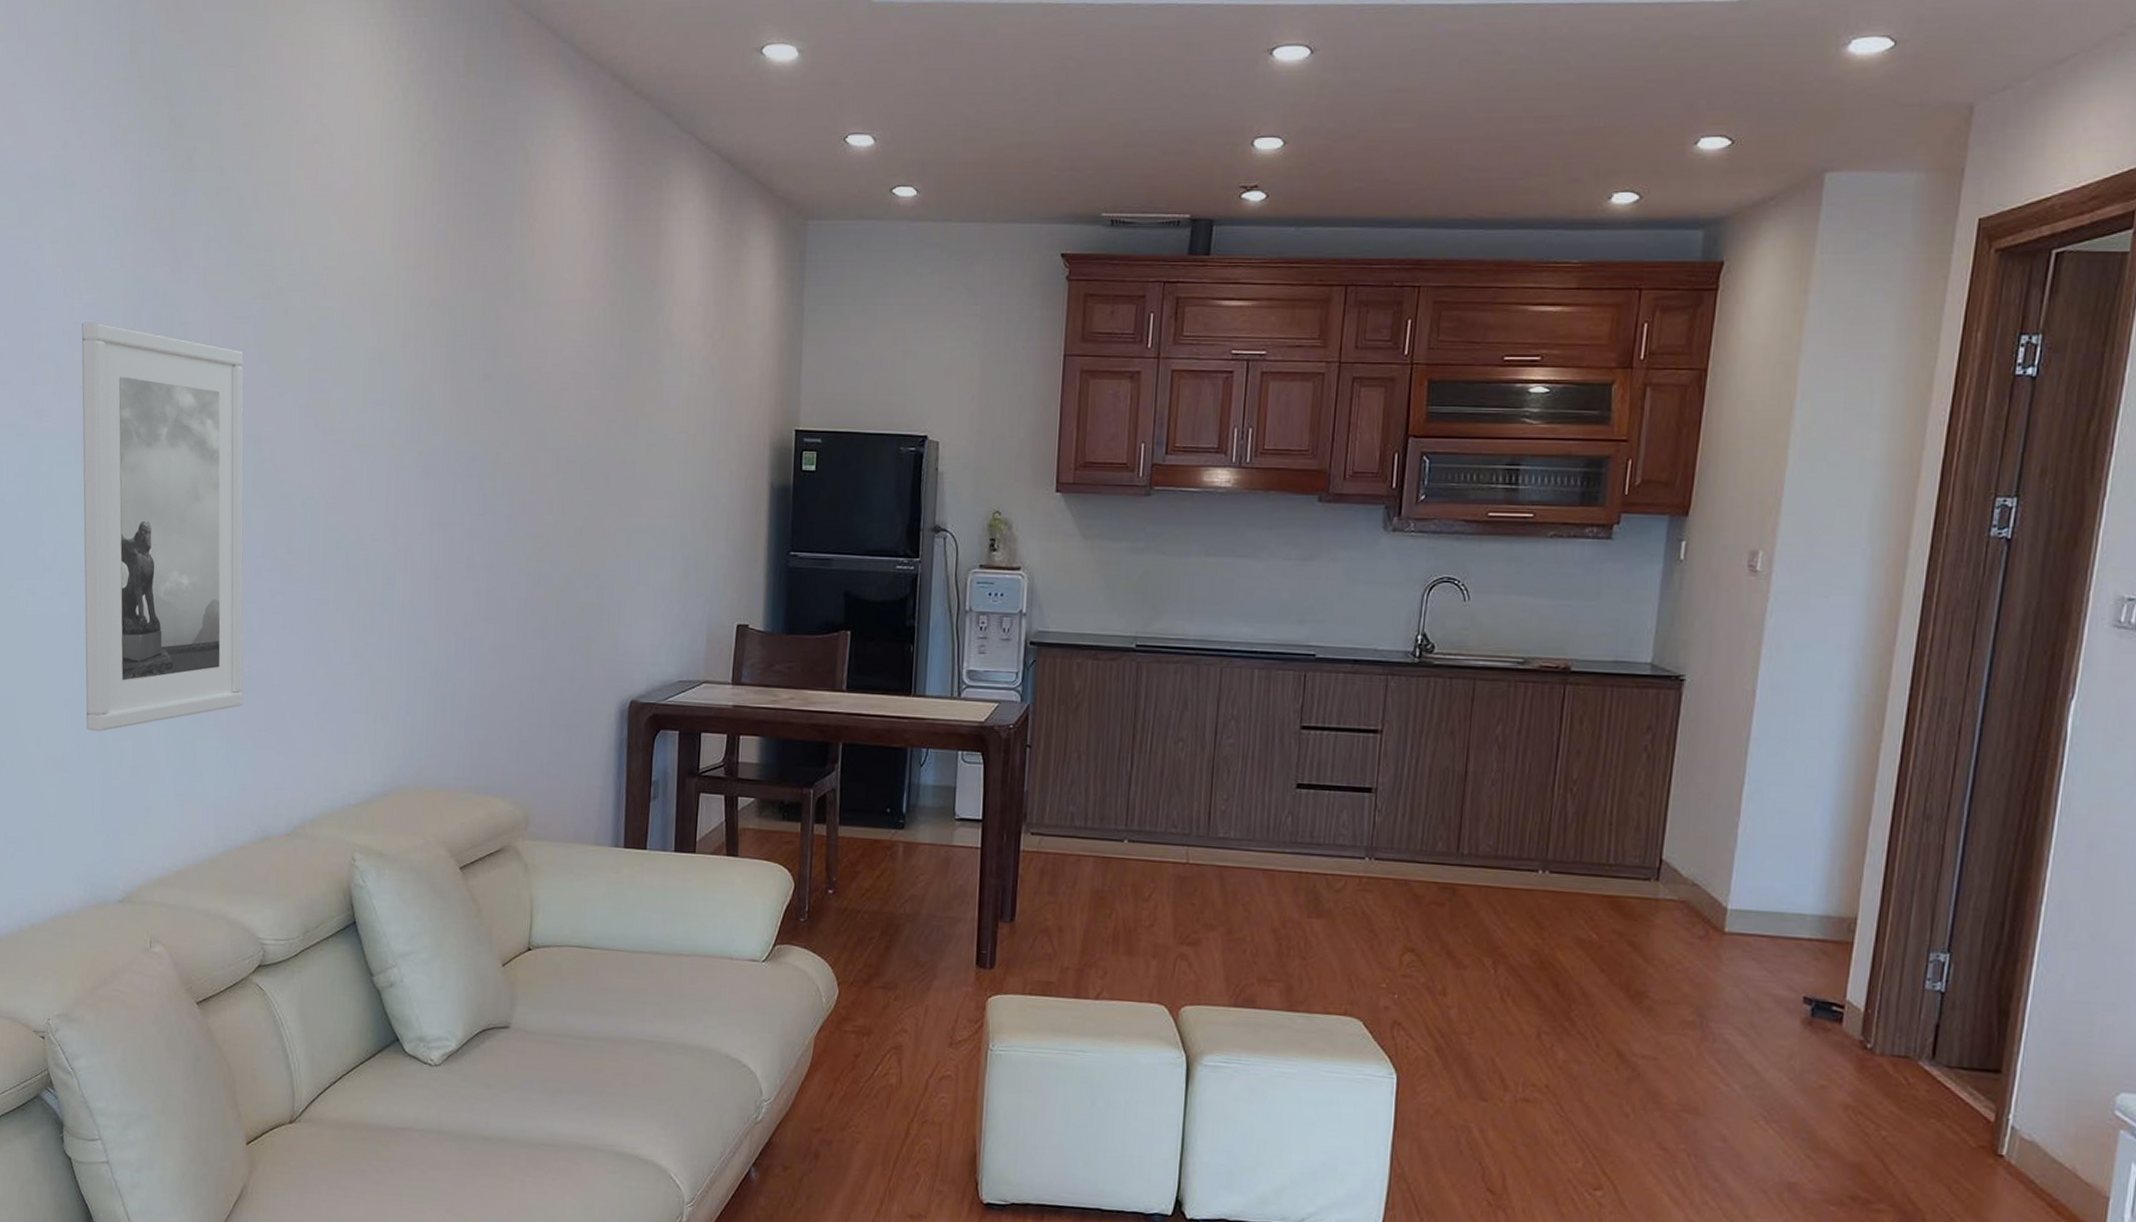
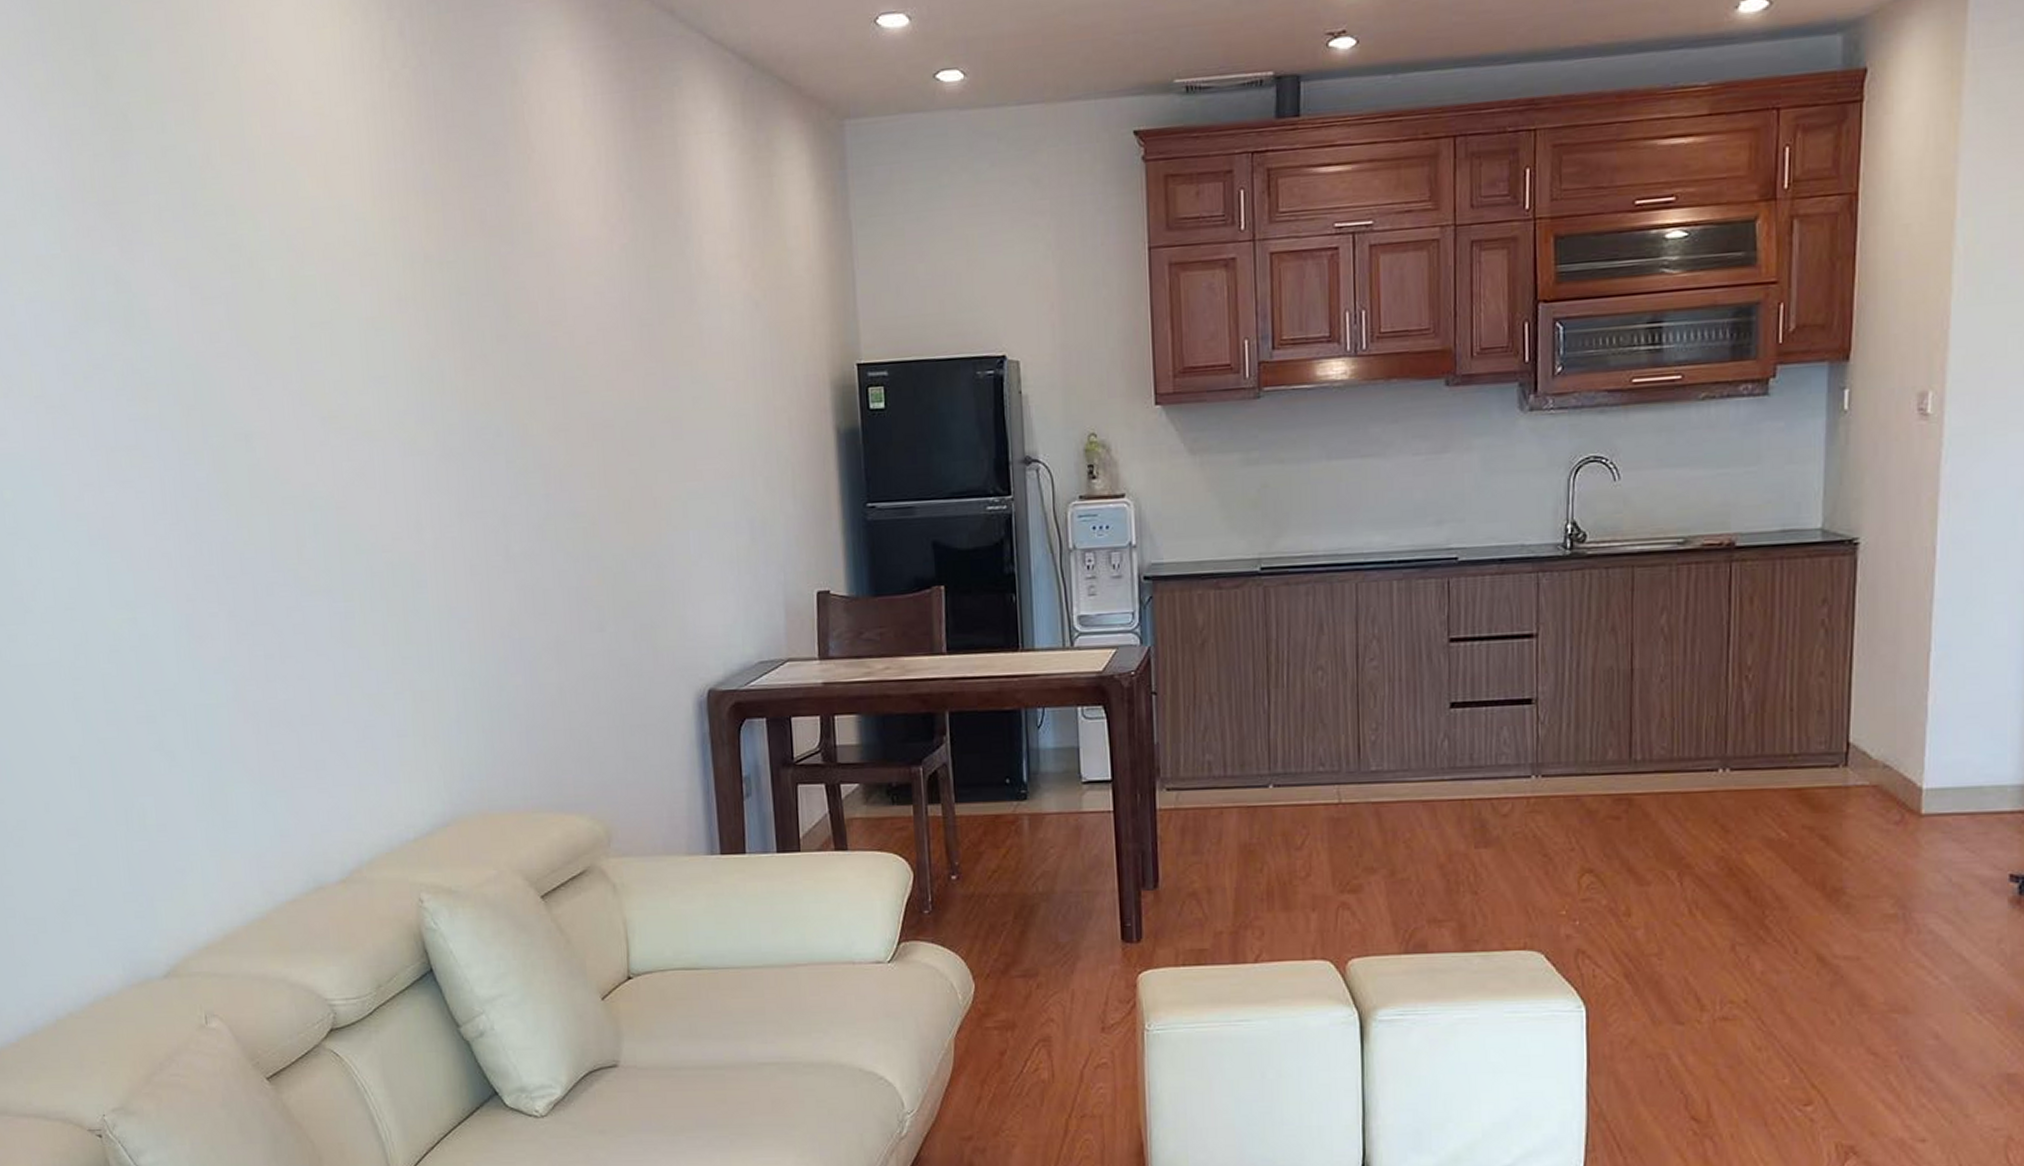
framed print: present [81,322,244,732] -> none [27,319,273,789]

